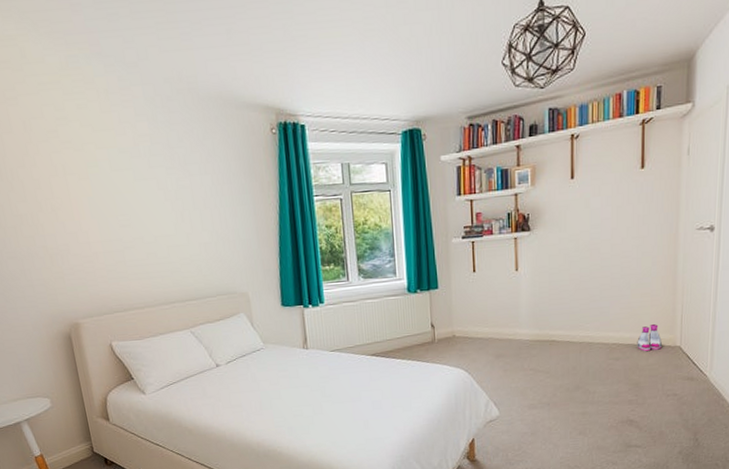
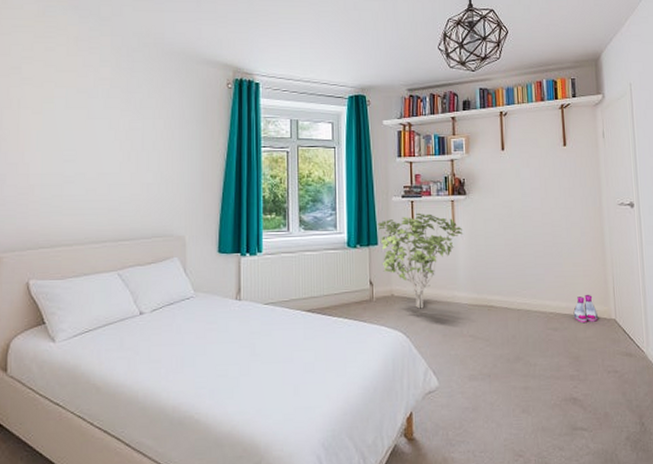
shrub: none [437,253,527,348] -> present [377,212,463,309]

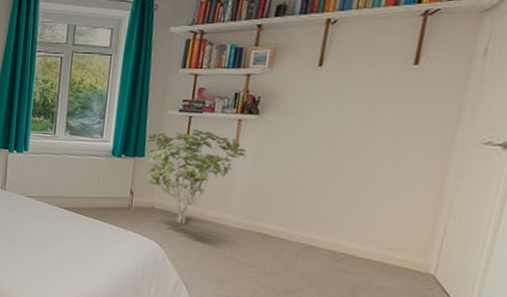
boots: present [573,295,599,324] -> none [373,242,410,273]

